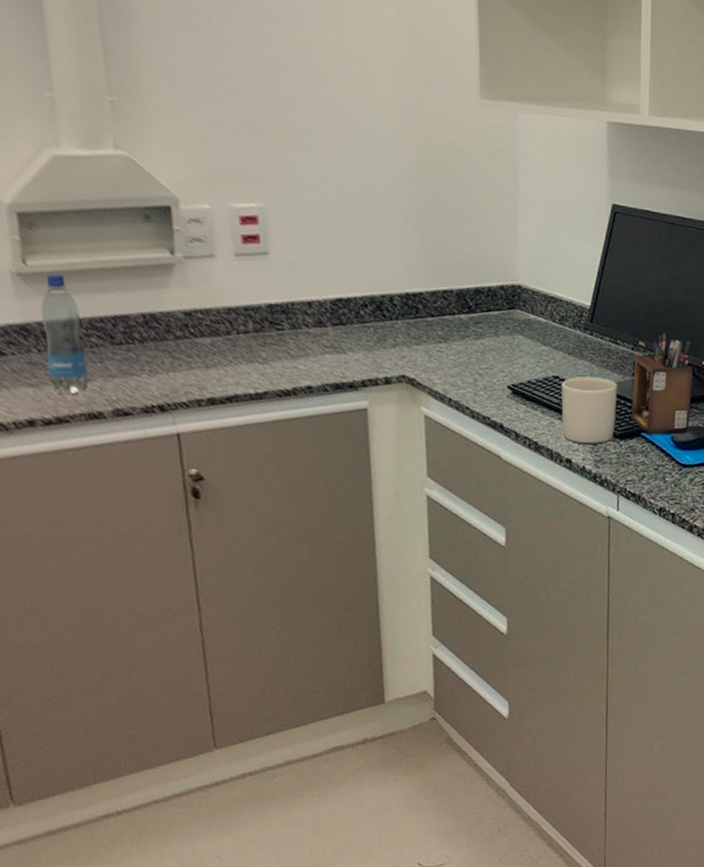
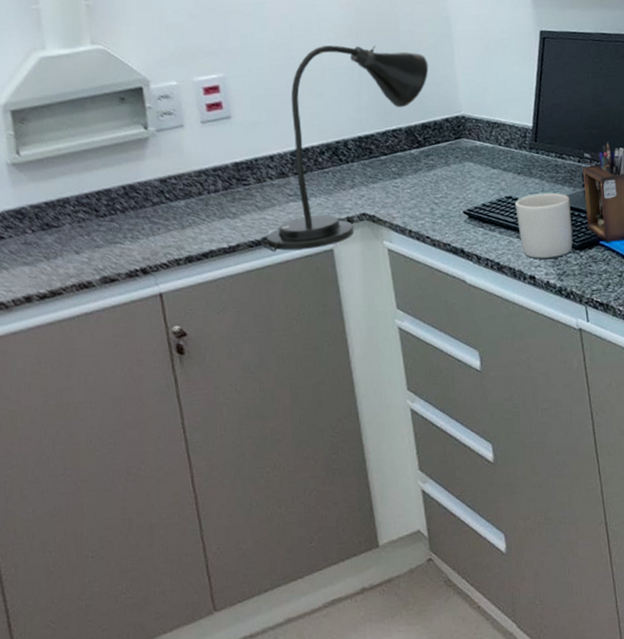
bottle: present [41,273,87,395] -> none [34,159,77,270]
desk lamp: none [292,187,489,406] -> present [262,45,429,252]

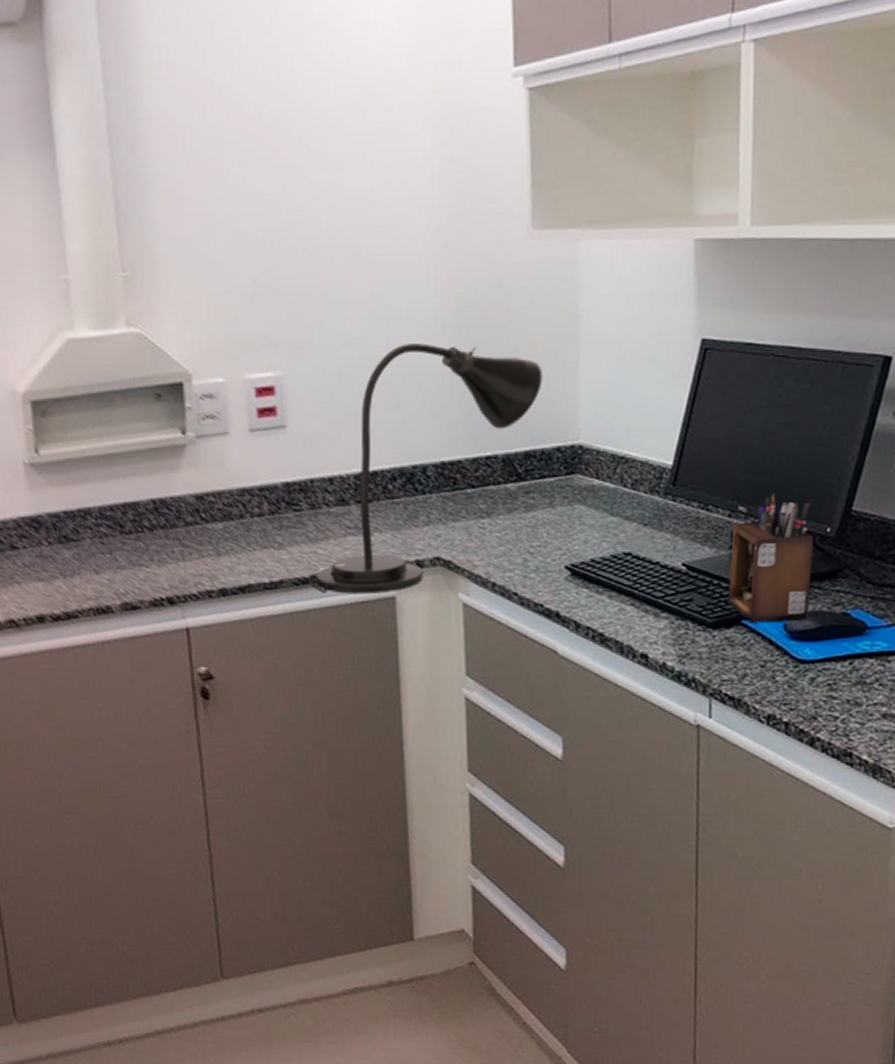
mug: present [514,192,574,260] -> none [634,552,709,636]

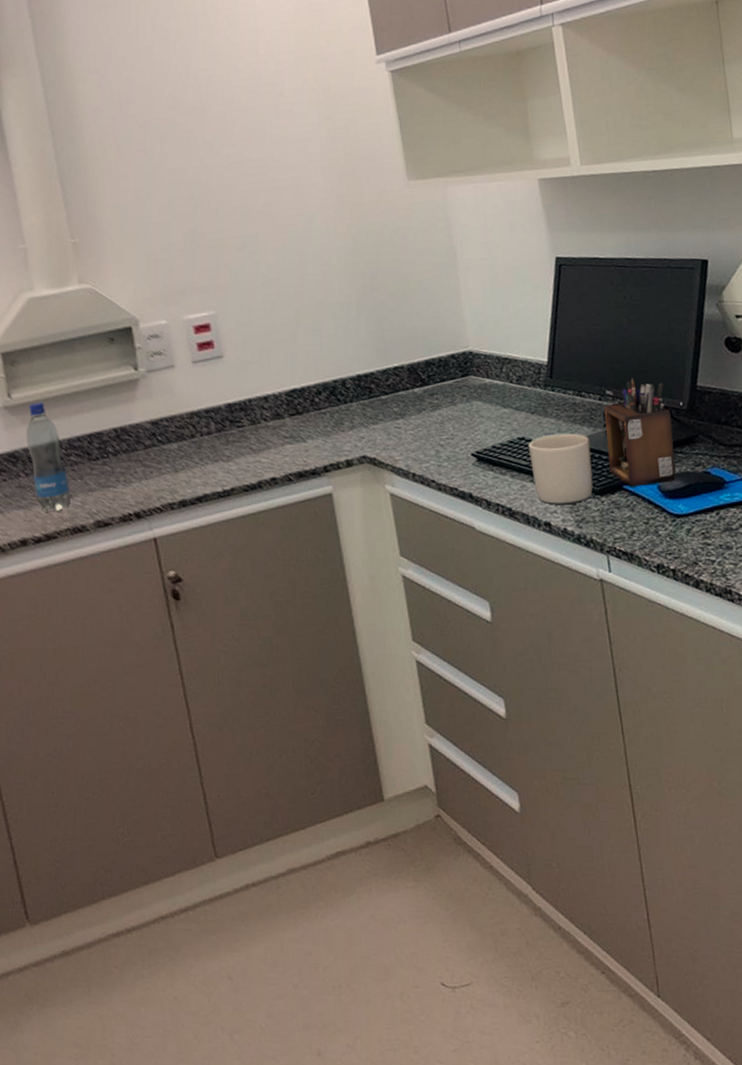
bottle: none [52,461,96,589] -> present [26,401,71,513]
desk lamp: present [310,343,543,595] -> none [257,278,433,497]
mug: none [634,552,709,636] -> present [528,433,594,505]

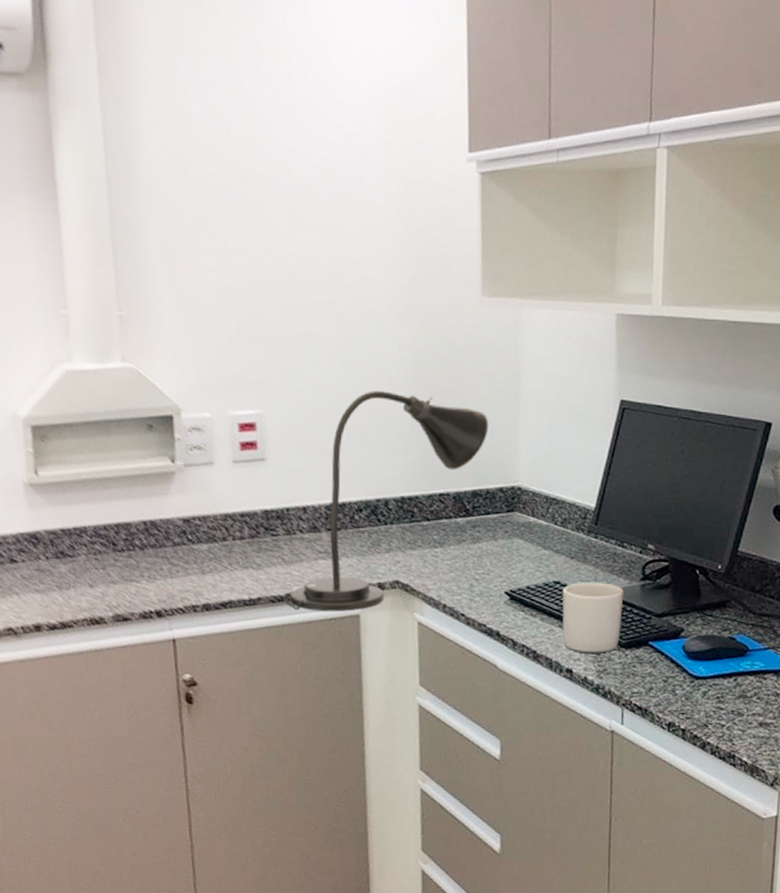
bottle: present [26,401,71,513] -> none [50,483,91,600]
desk lamp: none [257,278,433,497] -> present [285,391,489,613]
desk organizer: present [604,377,676,487] -> none [638,534,708,644]

